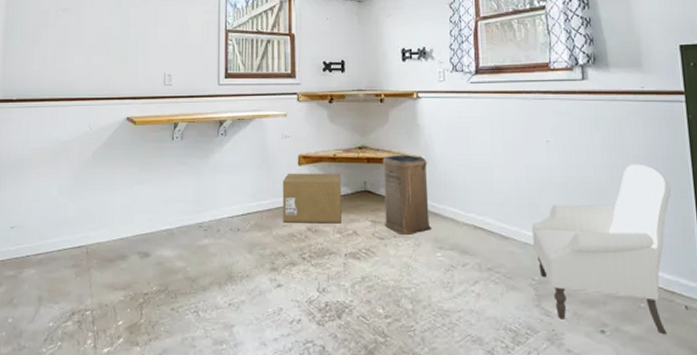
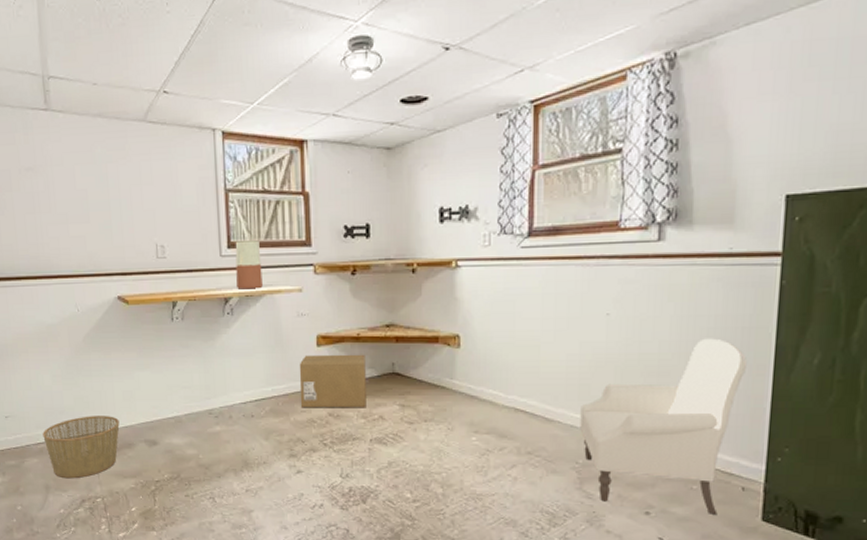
basket: none [43,227,116,291] -> present [43,416,120,479]
vase: none [231,72,253,114] -> present [235,240,263,290]
laundry basket: present [382,155,431,236] -> none [413,332,466,420]

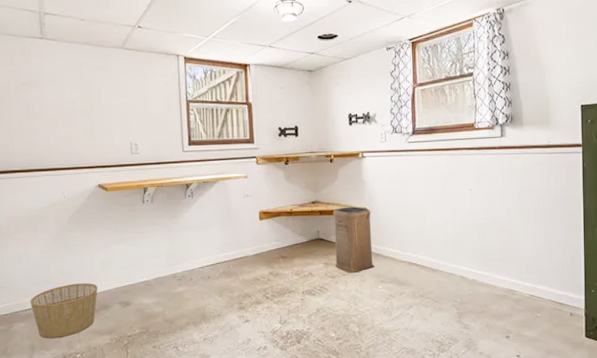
vase: present [235,240,263,290] -> none [194,139,216,177]
box: present [299,354,366,408] -> none [245,225,299,269]
laundry basket: none [413,332,466,420] -> present [332,206,374,274]
armchair: present [580,338,748,514] -> none [456,205,567,335]

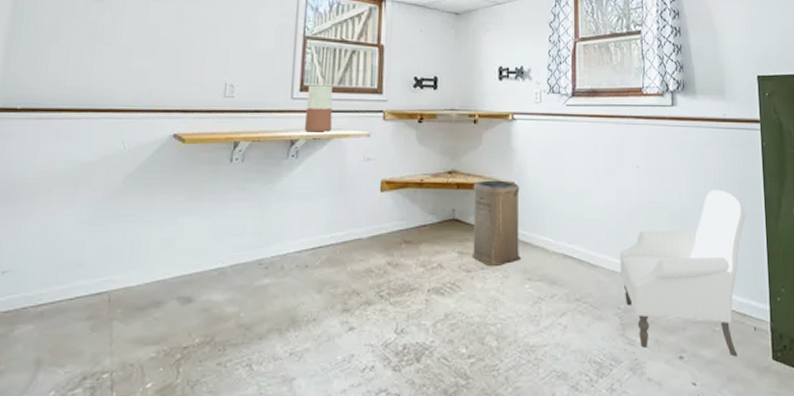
basket: present [30,283,98,339] -> none [47,268,150,350]
vase: none [194,139,216,177] -> present [305,85,333,133]
armchair: none [456,205,567,335] -> present [620,189,746,356]

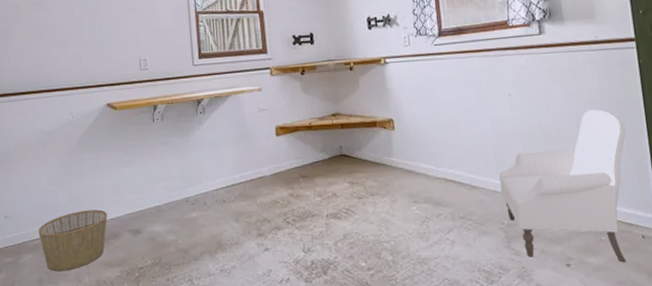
basket: none [47,268,150,350] -> present [38,209,108,272]
vase: present [305,85,333,133] -> none [205,51,229,92]
laundry basket: present [473,180,521,267] -> none [355,118,405,194]

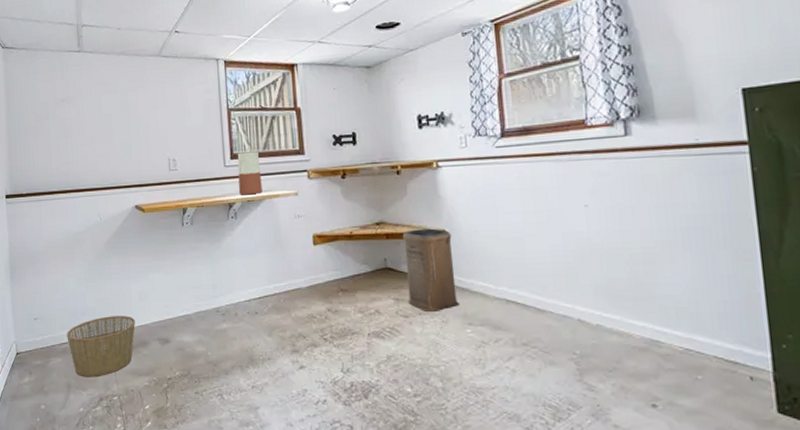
vase: none [205,51,229,92] -> present [237,151,262,196]
laundry basket: none [355,118,405,194] -> present [402,228,459,313]
armchair: present [499,109,626,262] -> none [571,225,733,406]

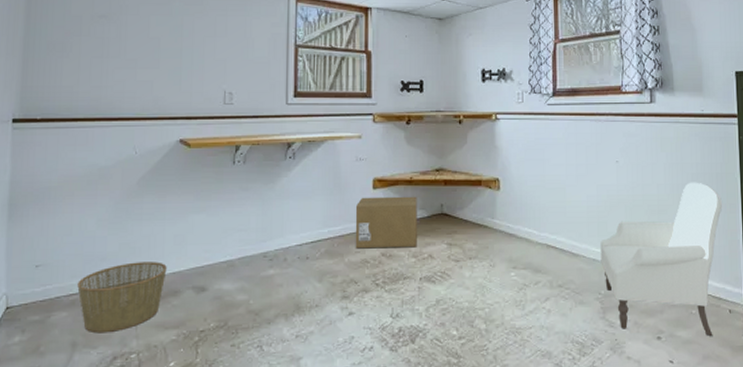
vase: present [237,151,262,196] -> none [300,91,325,135]
box: none [297,251,363,304] -> present [355,196,417,249]
laundry basket: present [402,228,459,313] -> none [459,176,506,257]
armchair: none [571,225,733,406] -> present [600,182,723,336]

